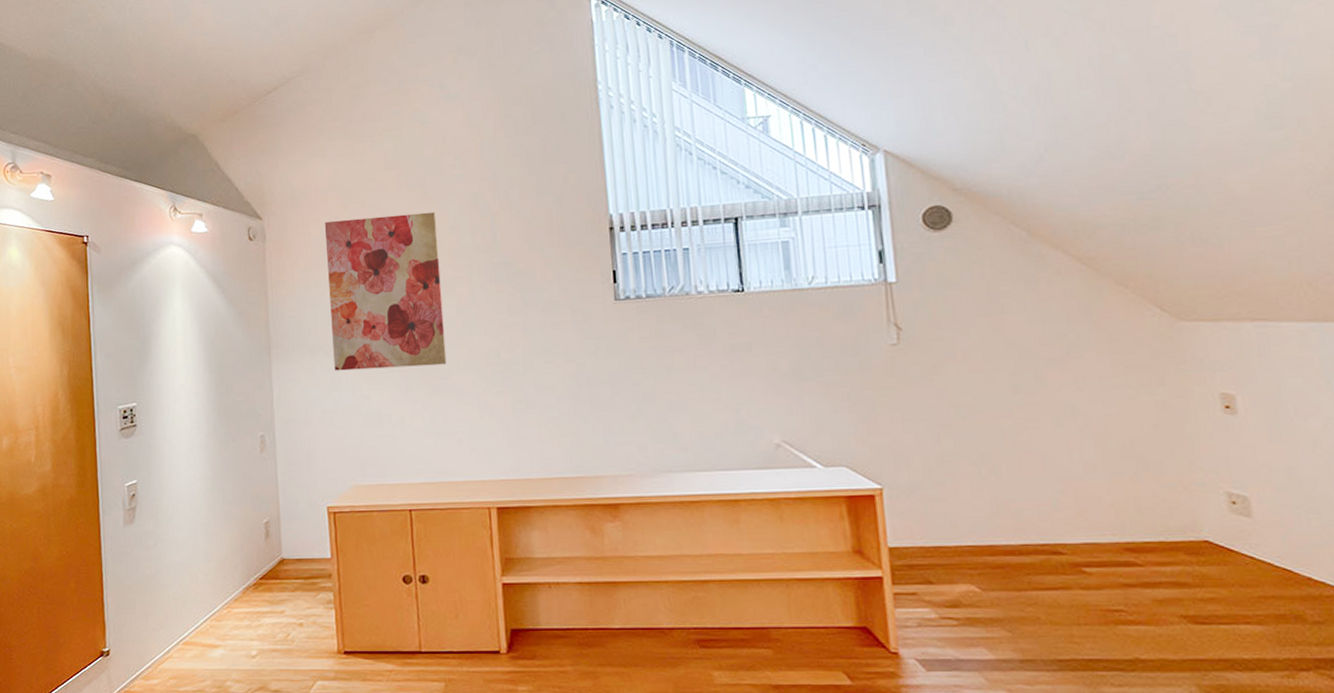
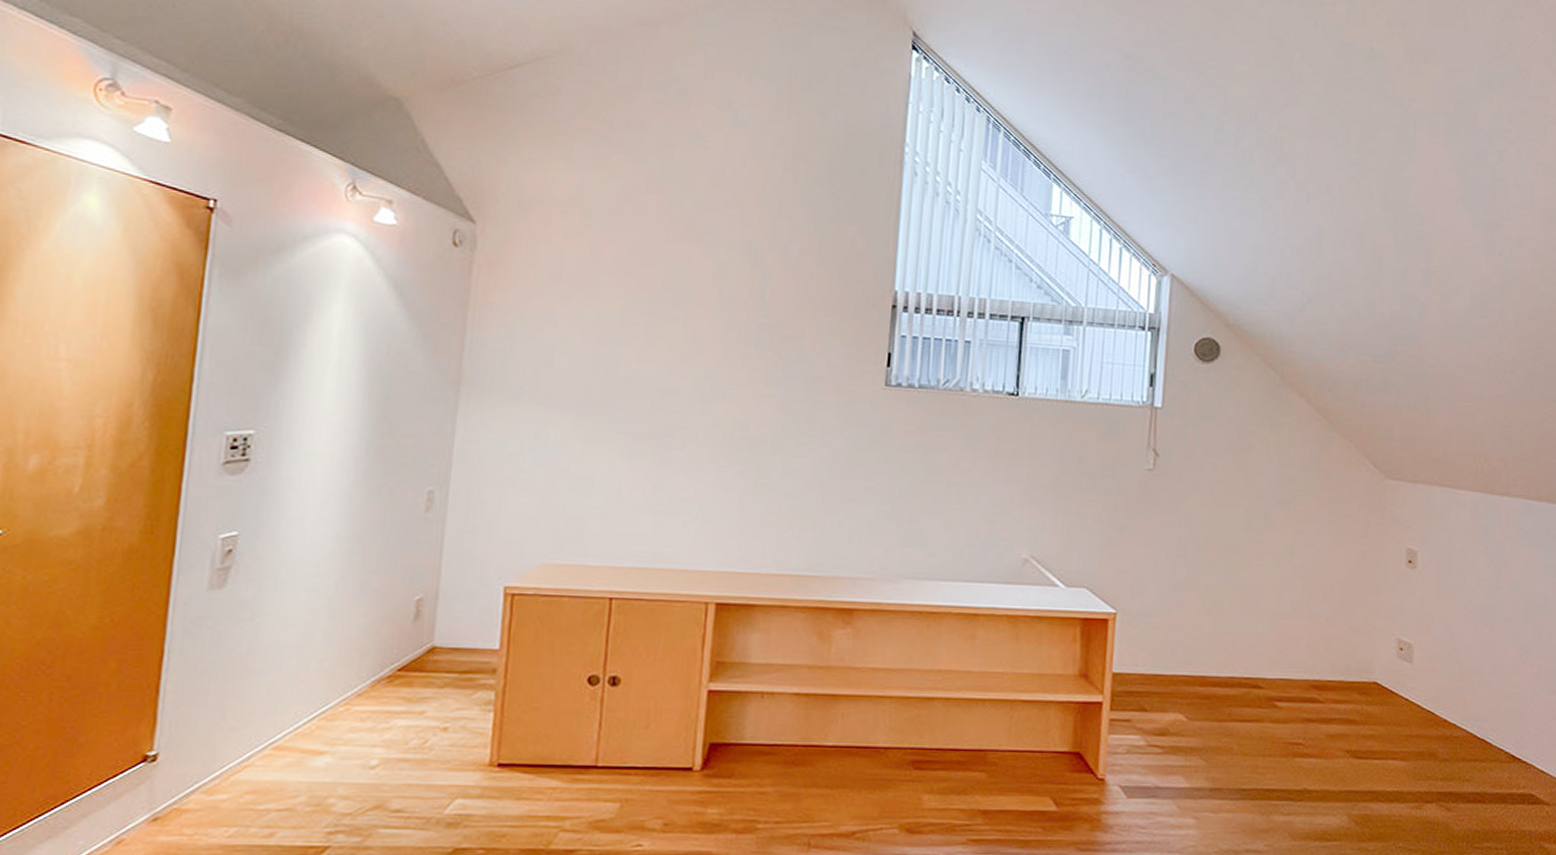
wall art: present [325,211,447,371] -> none [541,240,699,432]

